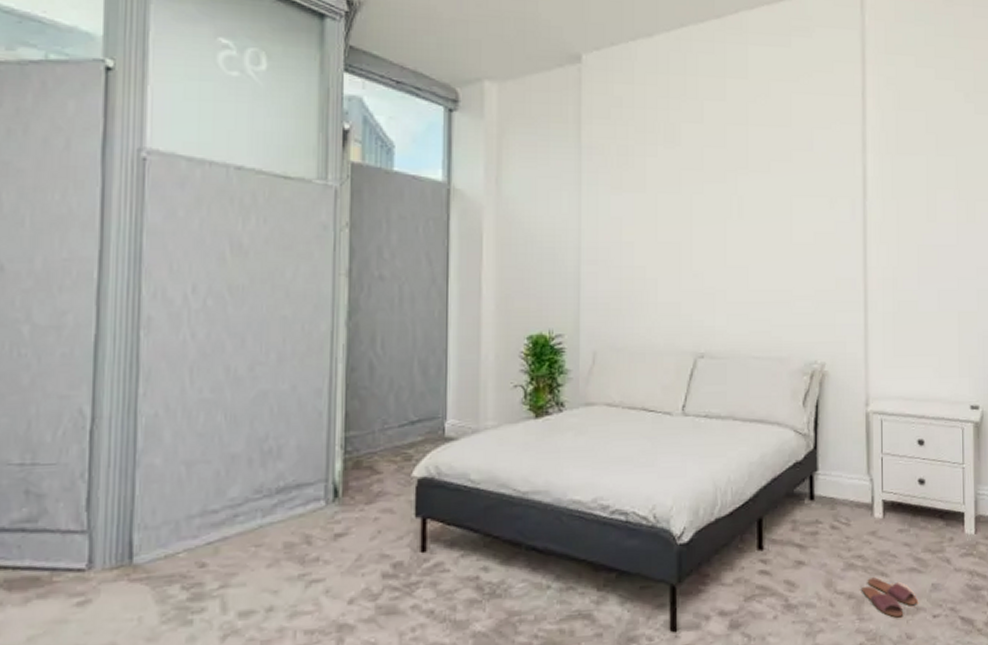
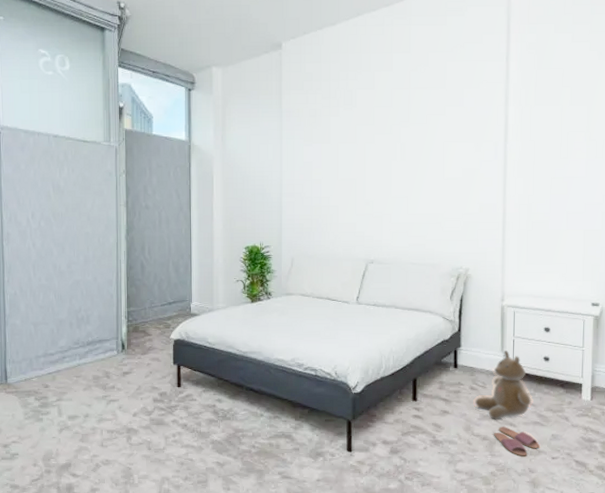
stuffed bear: none [837,473,906,568] -> present [475,351,531,419]

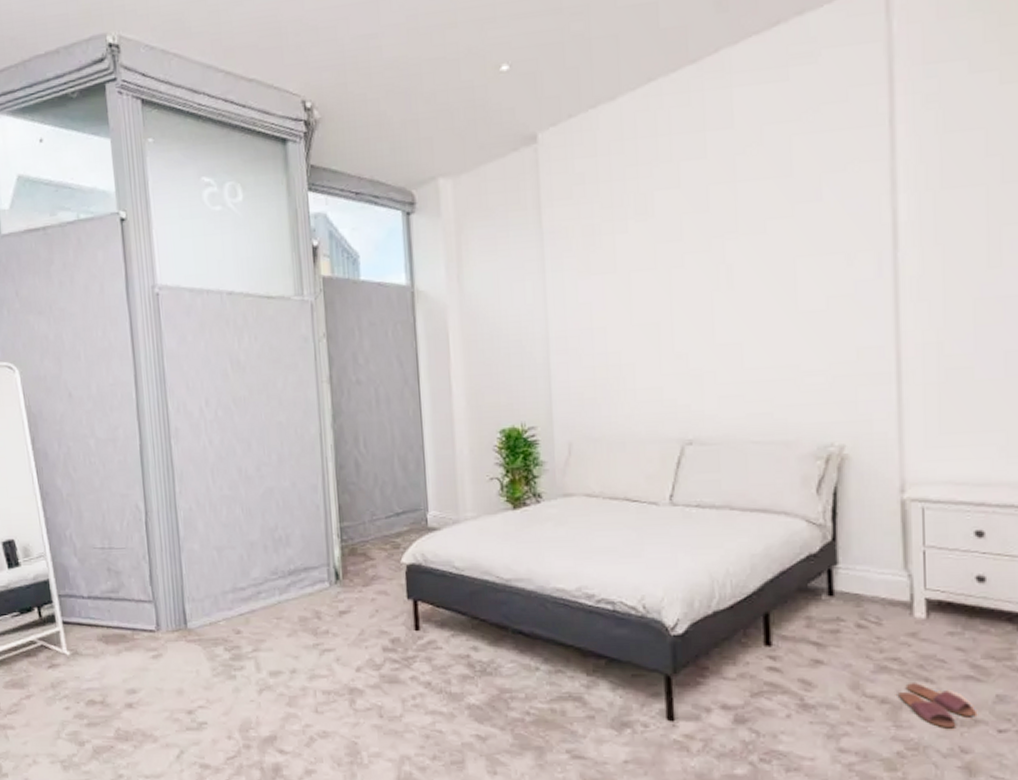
stuffed bear: present [475,351,531,419] -> none [865,568,958,672]

